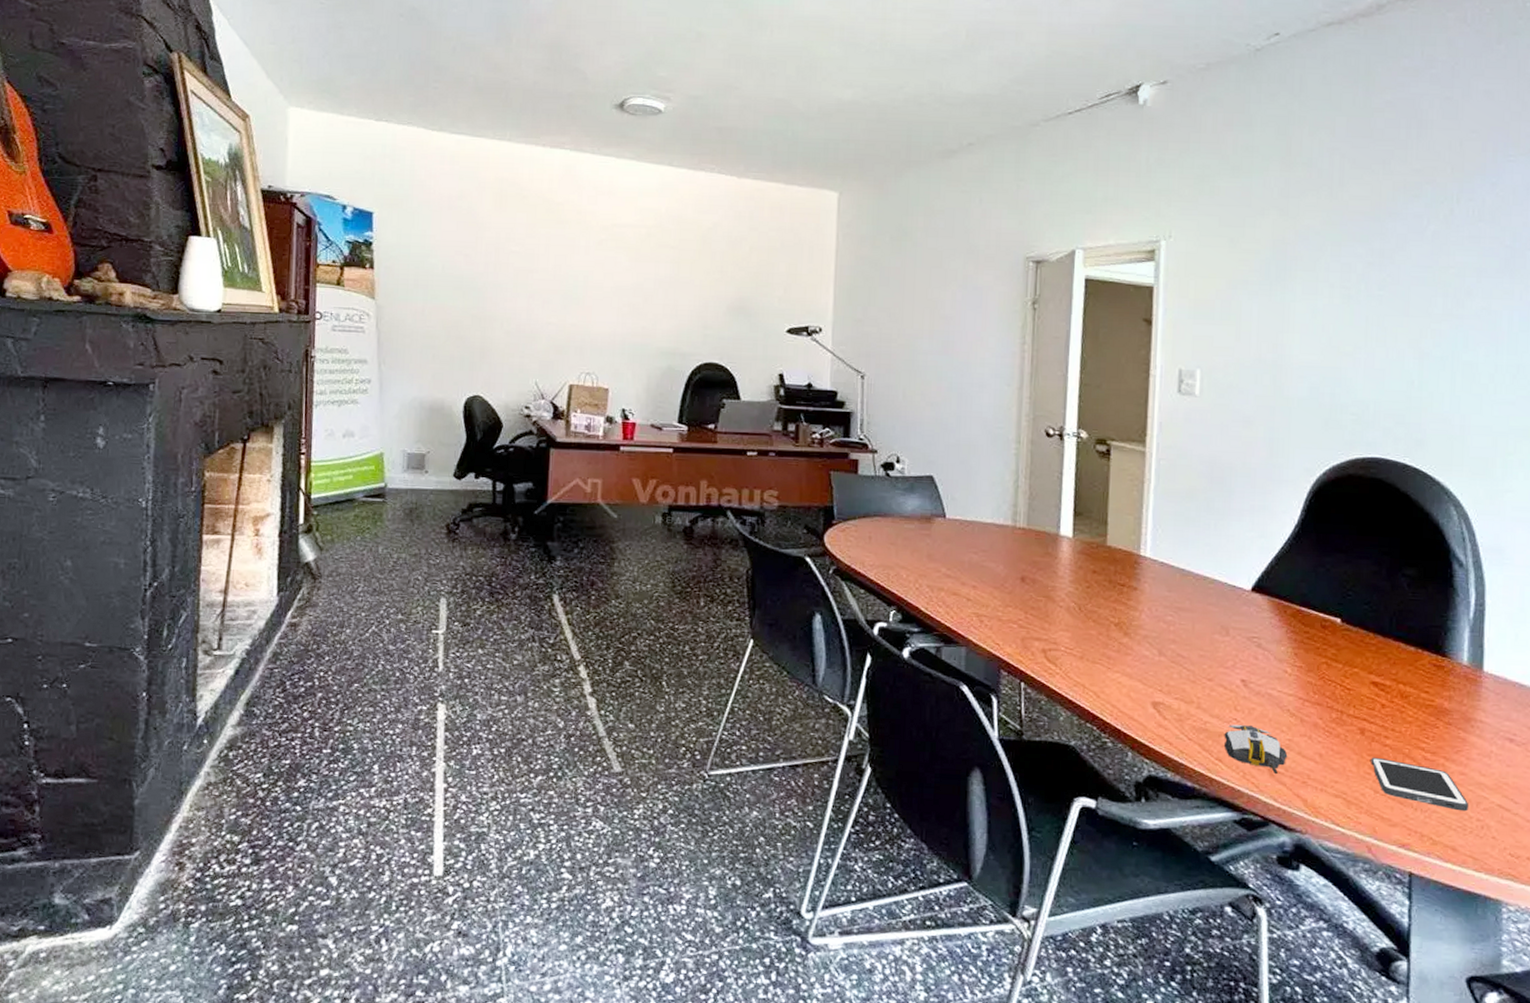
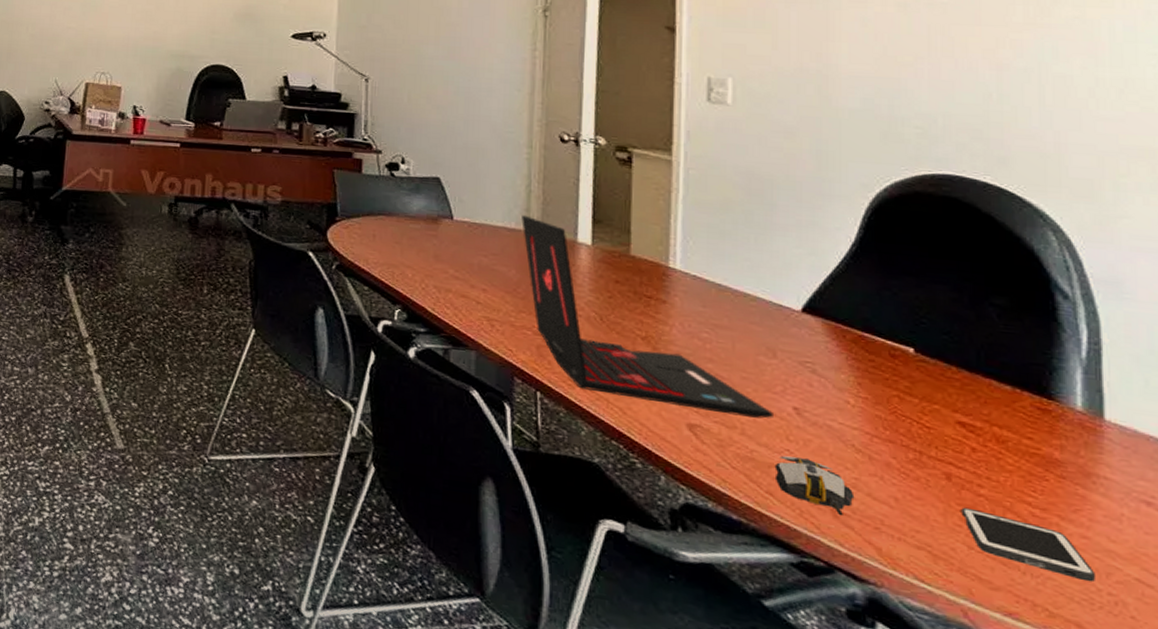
laptop: none [1009,511,1224,693] -> present [522,215,773,419]

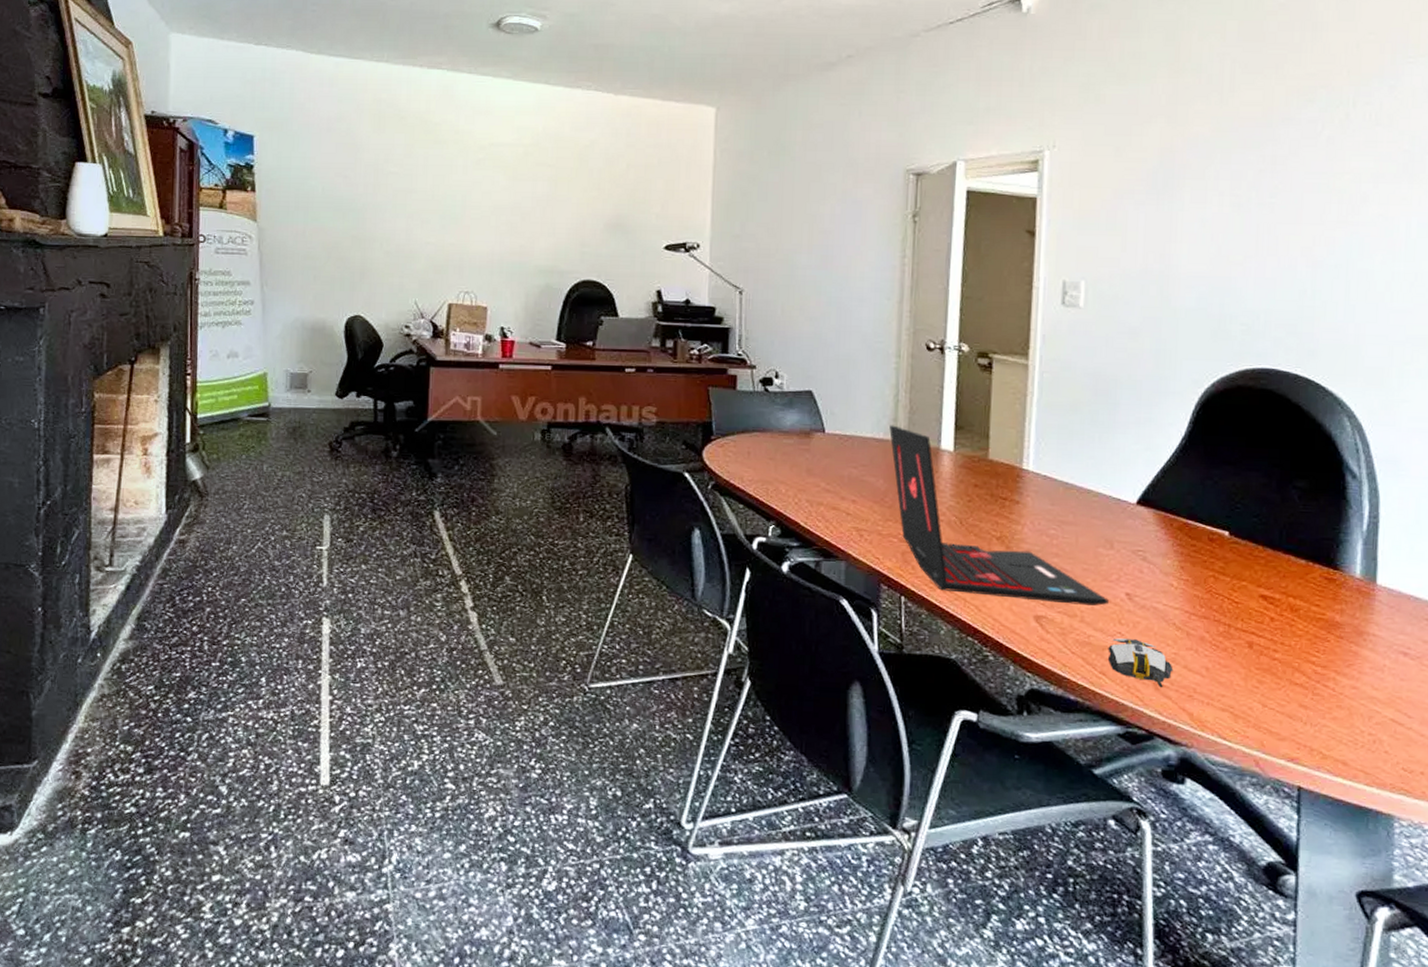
cell phone: present [961,507,1095,583] -> none [1259,670,1360,726]

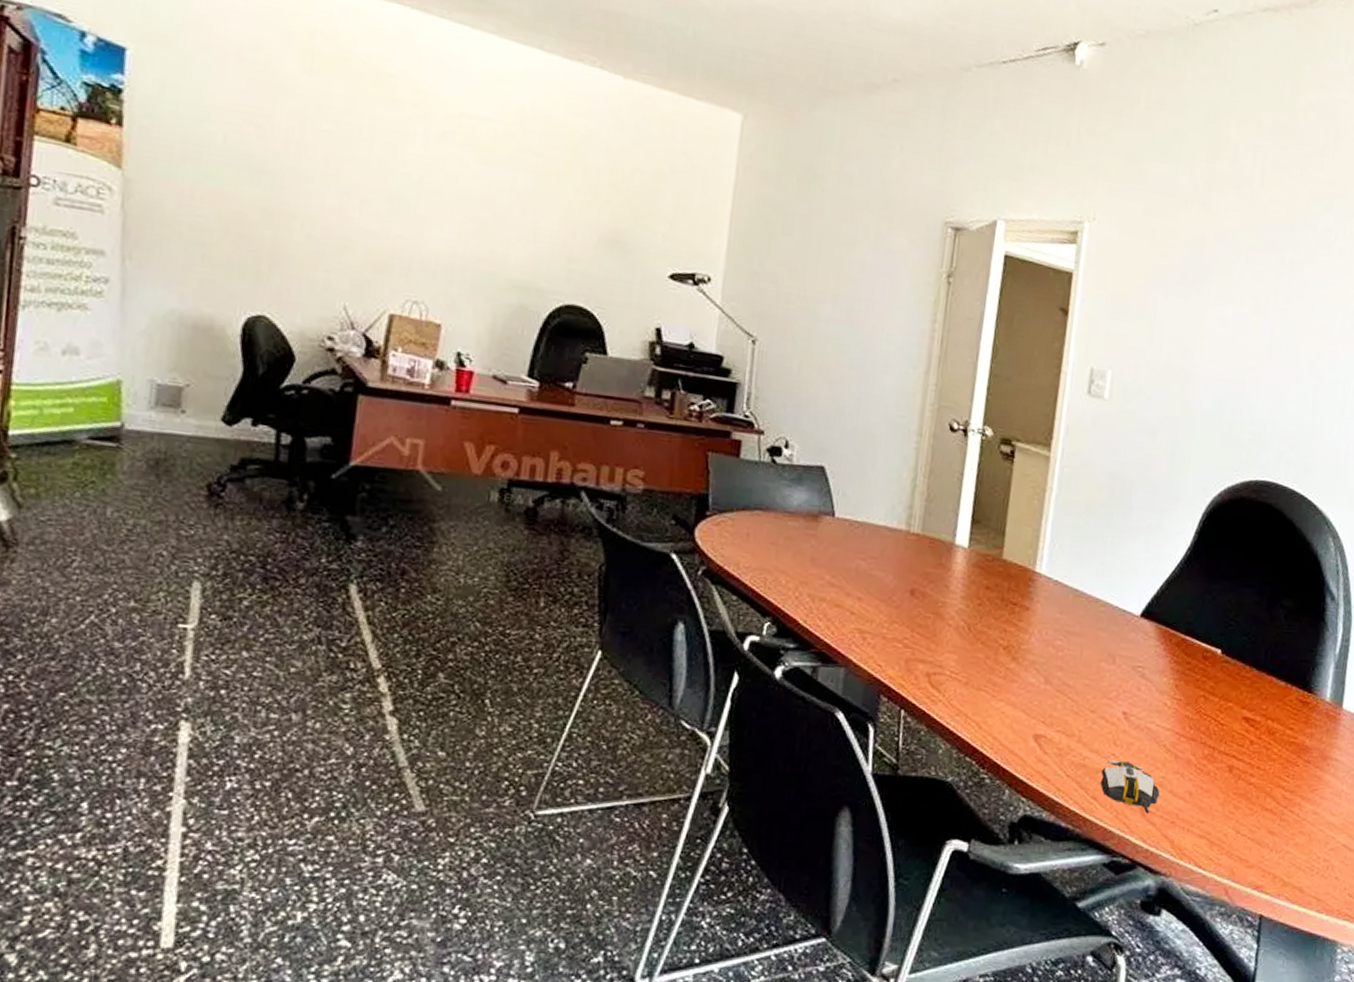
laptop: present [889,425,1109,607] -> none [903,513,1106,726]

